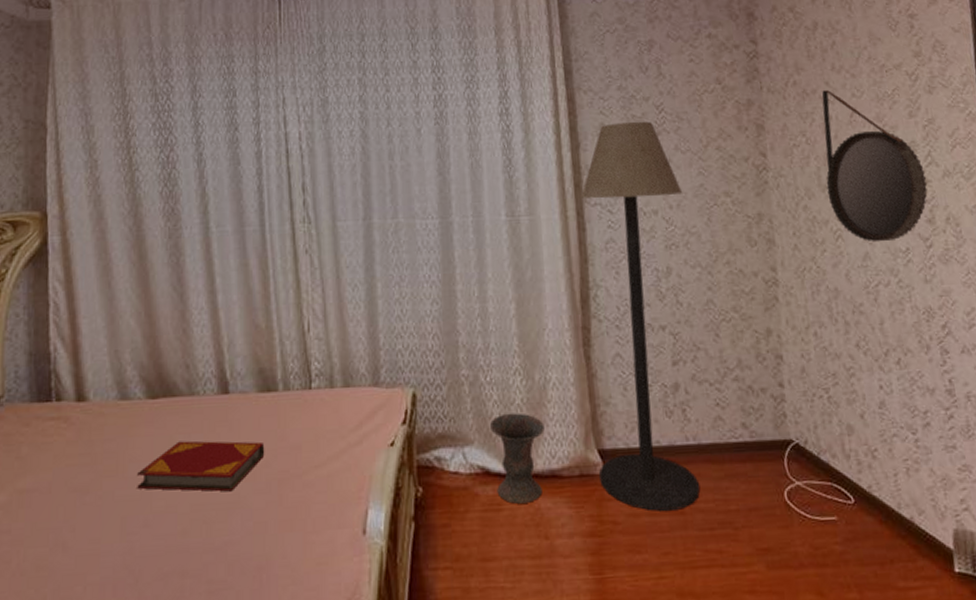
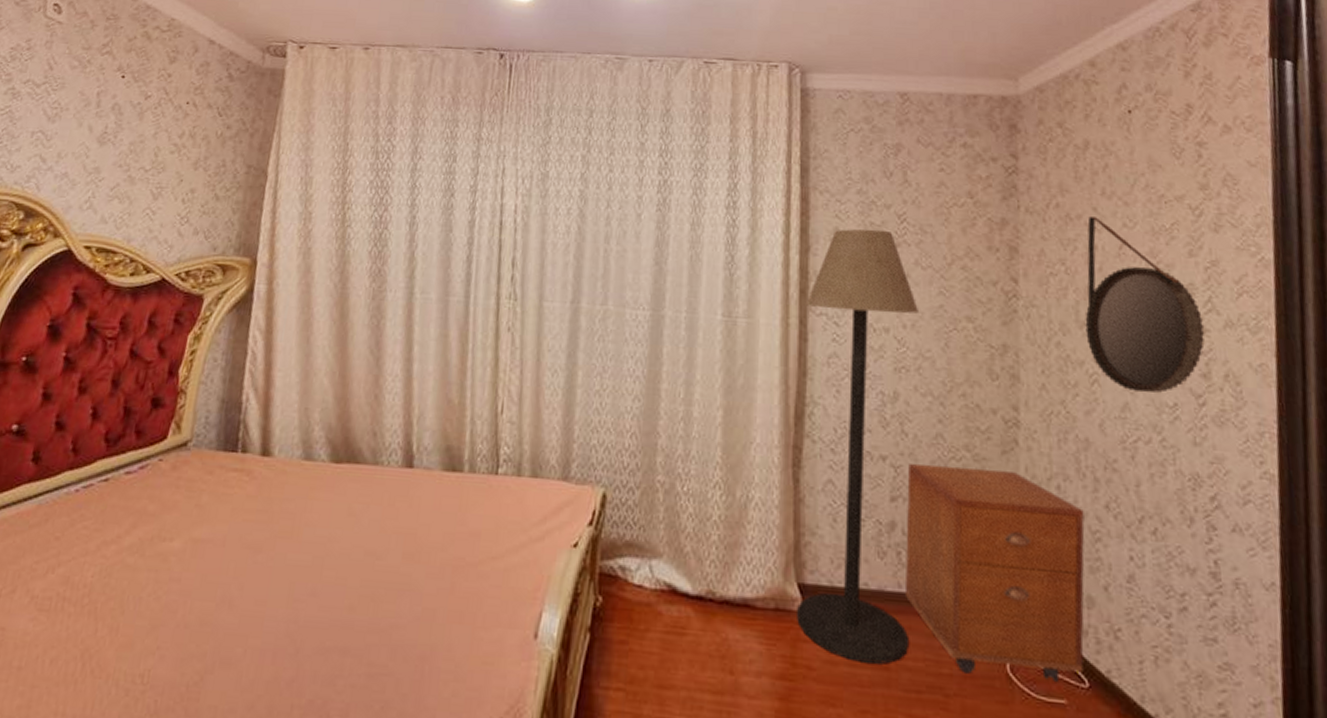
hardback book: present [137,440,265,492] -> none [309,511,443,572]
vase: present [489,413,545,504] -> none [681,529,741,631]
cabinet: none [685,326,849,507] -> present [904,463,1085,682]

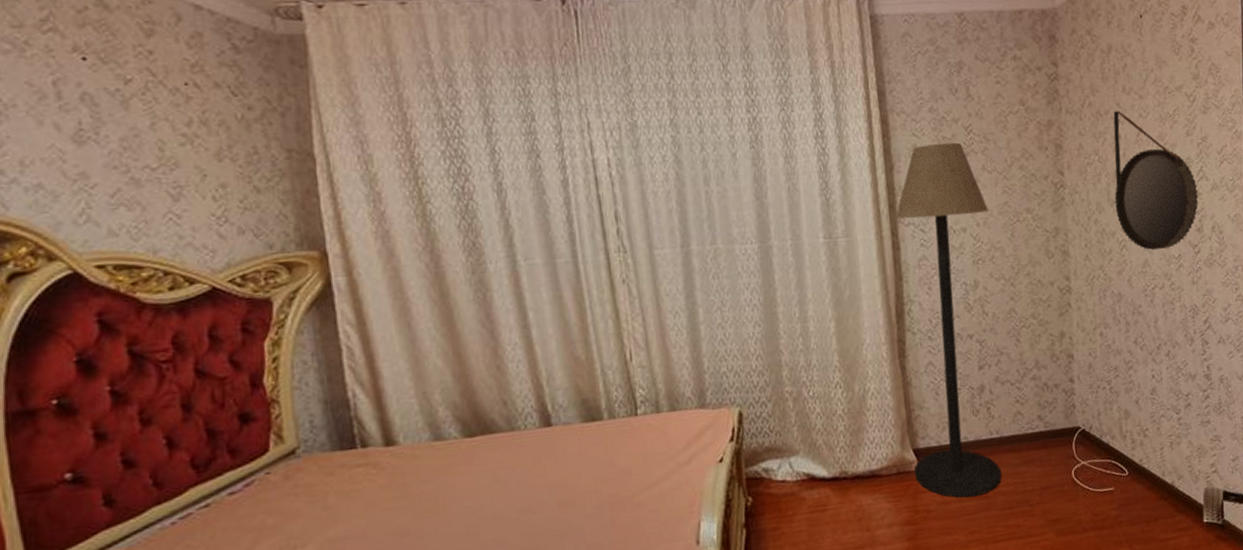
cabinet: present [904,463,1085,682] -> none [990,328,1124,486]

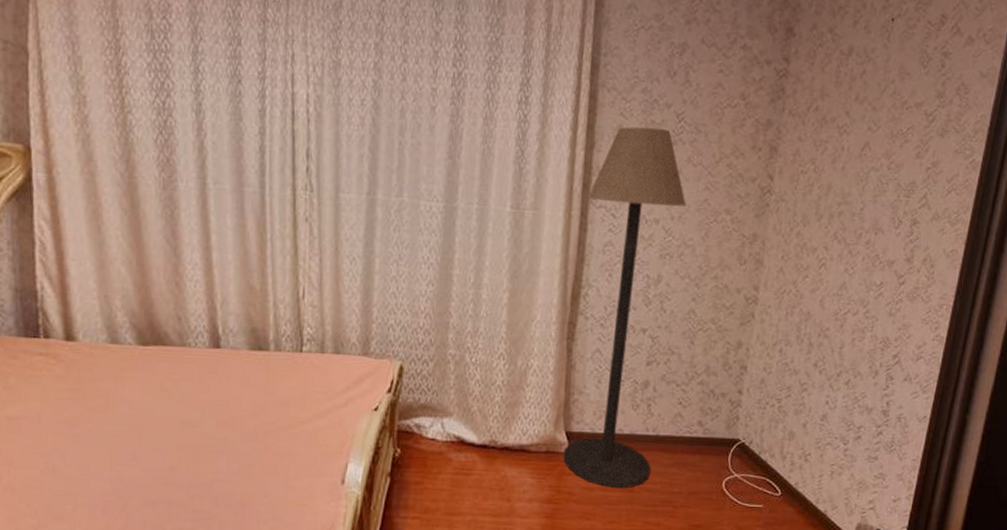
home mirror: present [1113,111,1198,251] -> none [822,120,917,275]

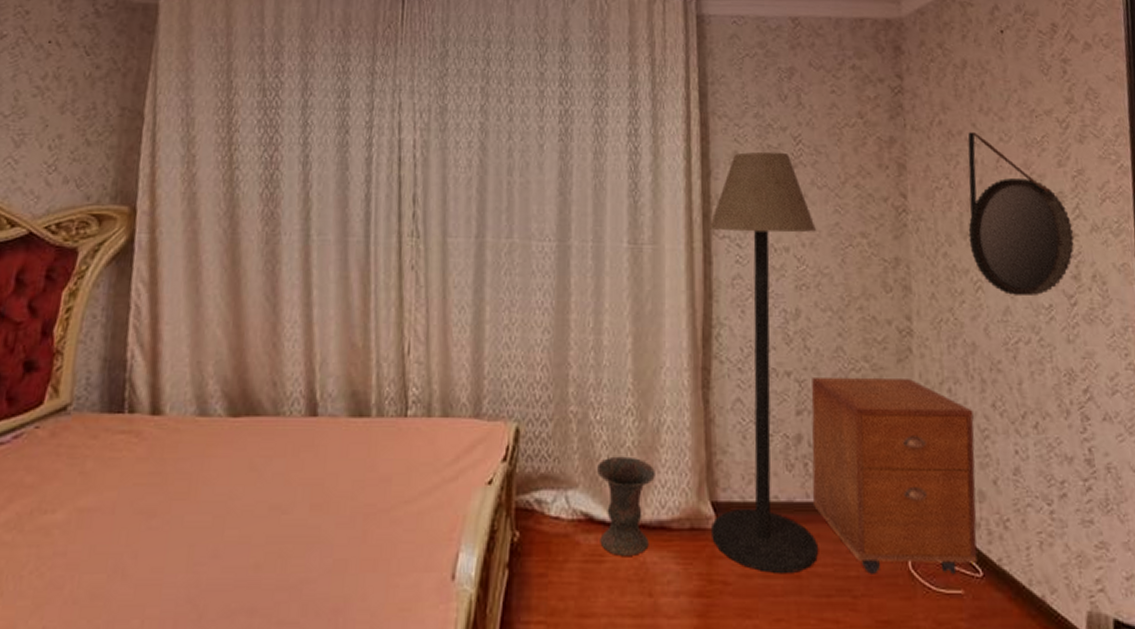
vase: none [469,392,520,471] -> present [596,456,655,556]
cabinet: none [650,334,797,493] -> present [811,376,978,574]
home mirror: none [822,120,917,275] -> present [968,132,1074,297]

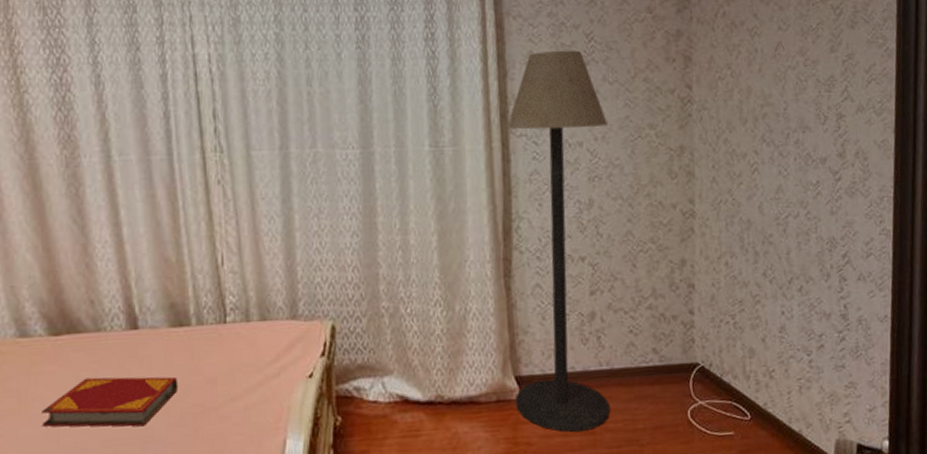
hardback book: none [209,465,352,524] -> present [42,376,179,427]
vase: present [596,456,655,556] -> none [409,343,464,429]
cabinet: present [811,376,978,574] -> none [603,256,747,426]
home mirror: present [968,132,1074,297] -> none [747,22,841,176]

